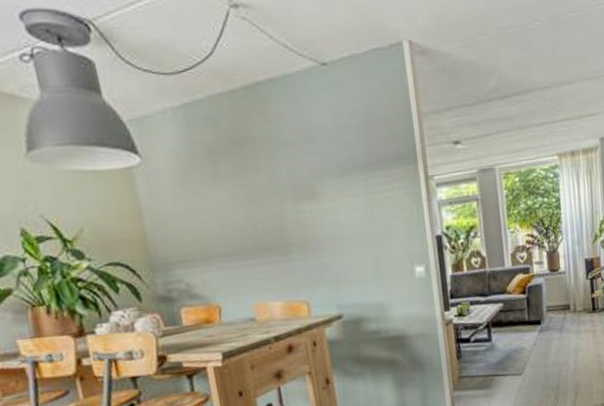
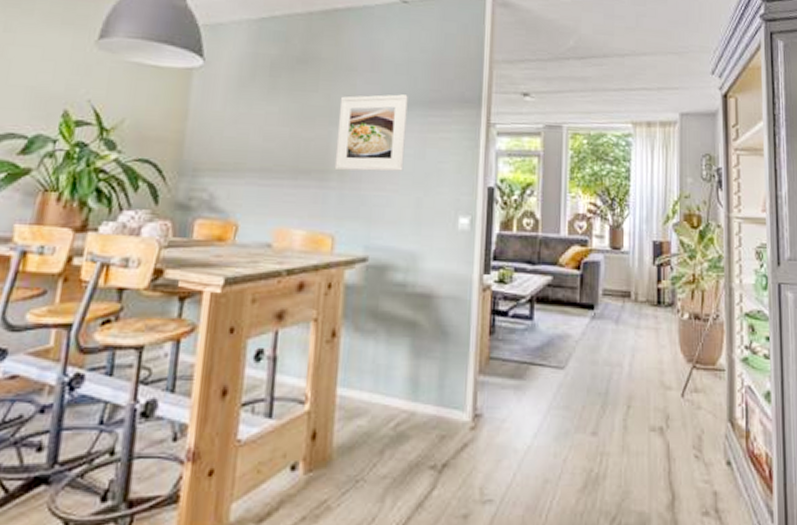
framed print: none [284,161,357,244] -> present [334,94,408,172]

